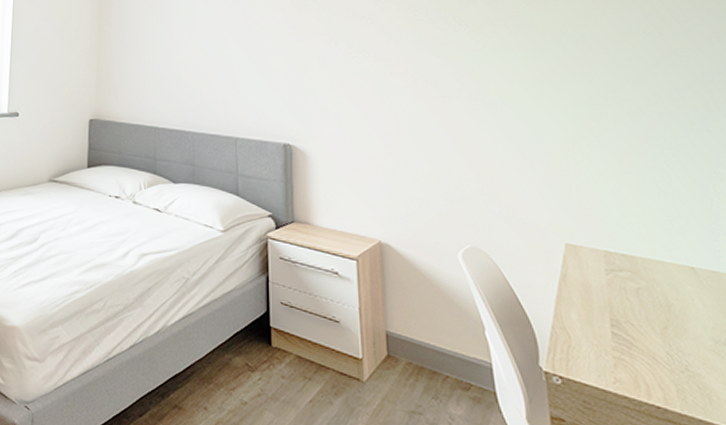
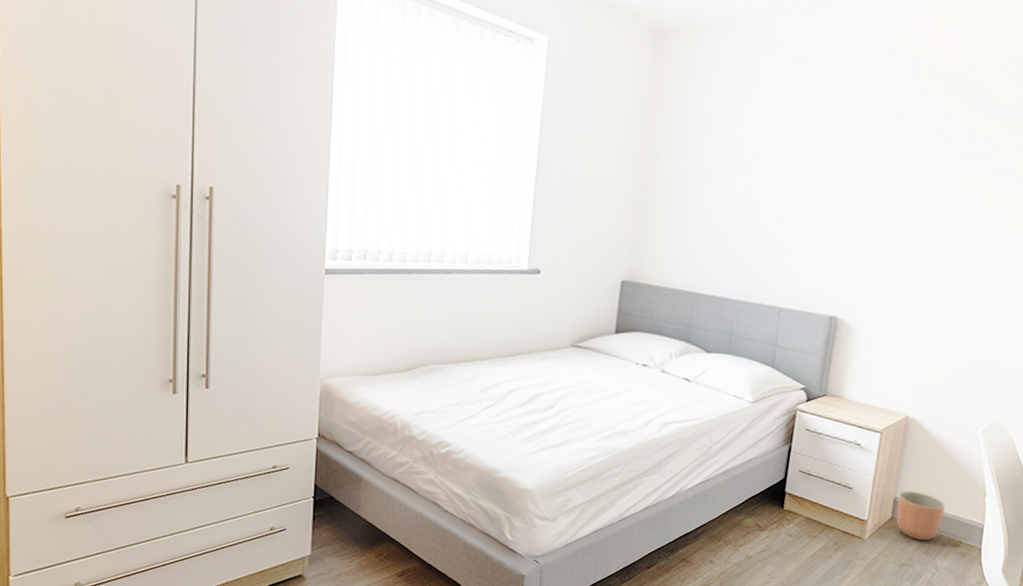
planter: none [390,323,445,383] -> present [896,490,945,541]

